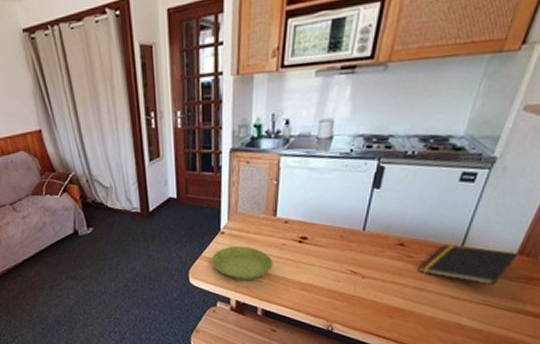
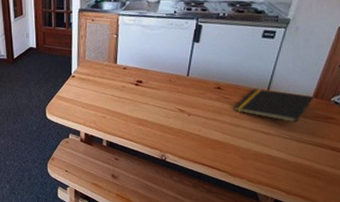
saucer: present [211,246,273,281] -> none [64,87,115,116]

